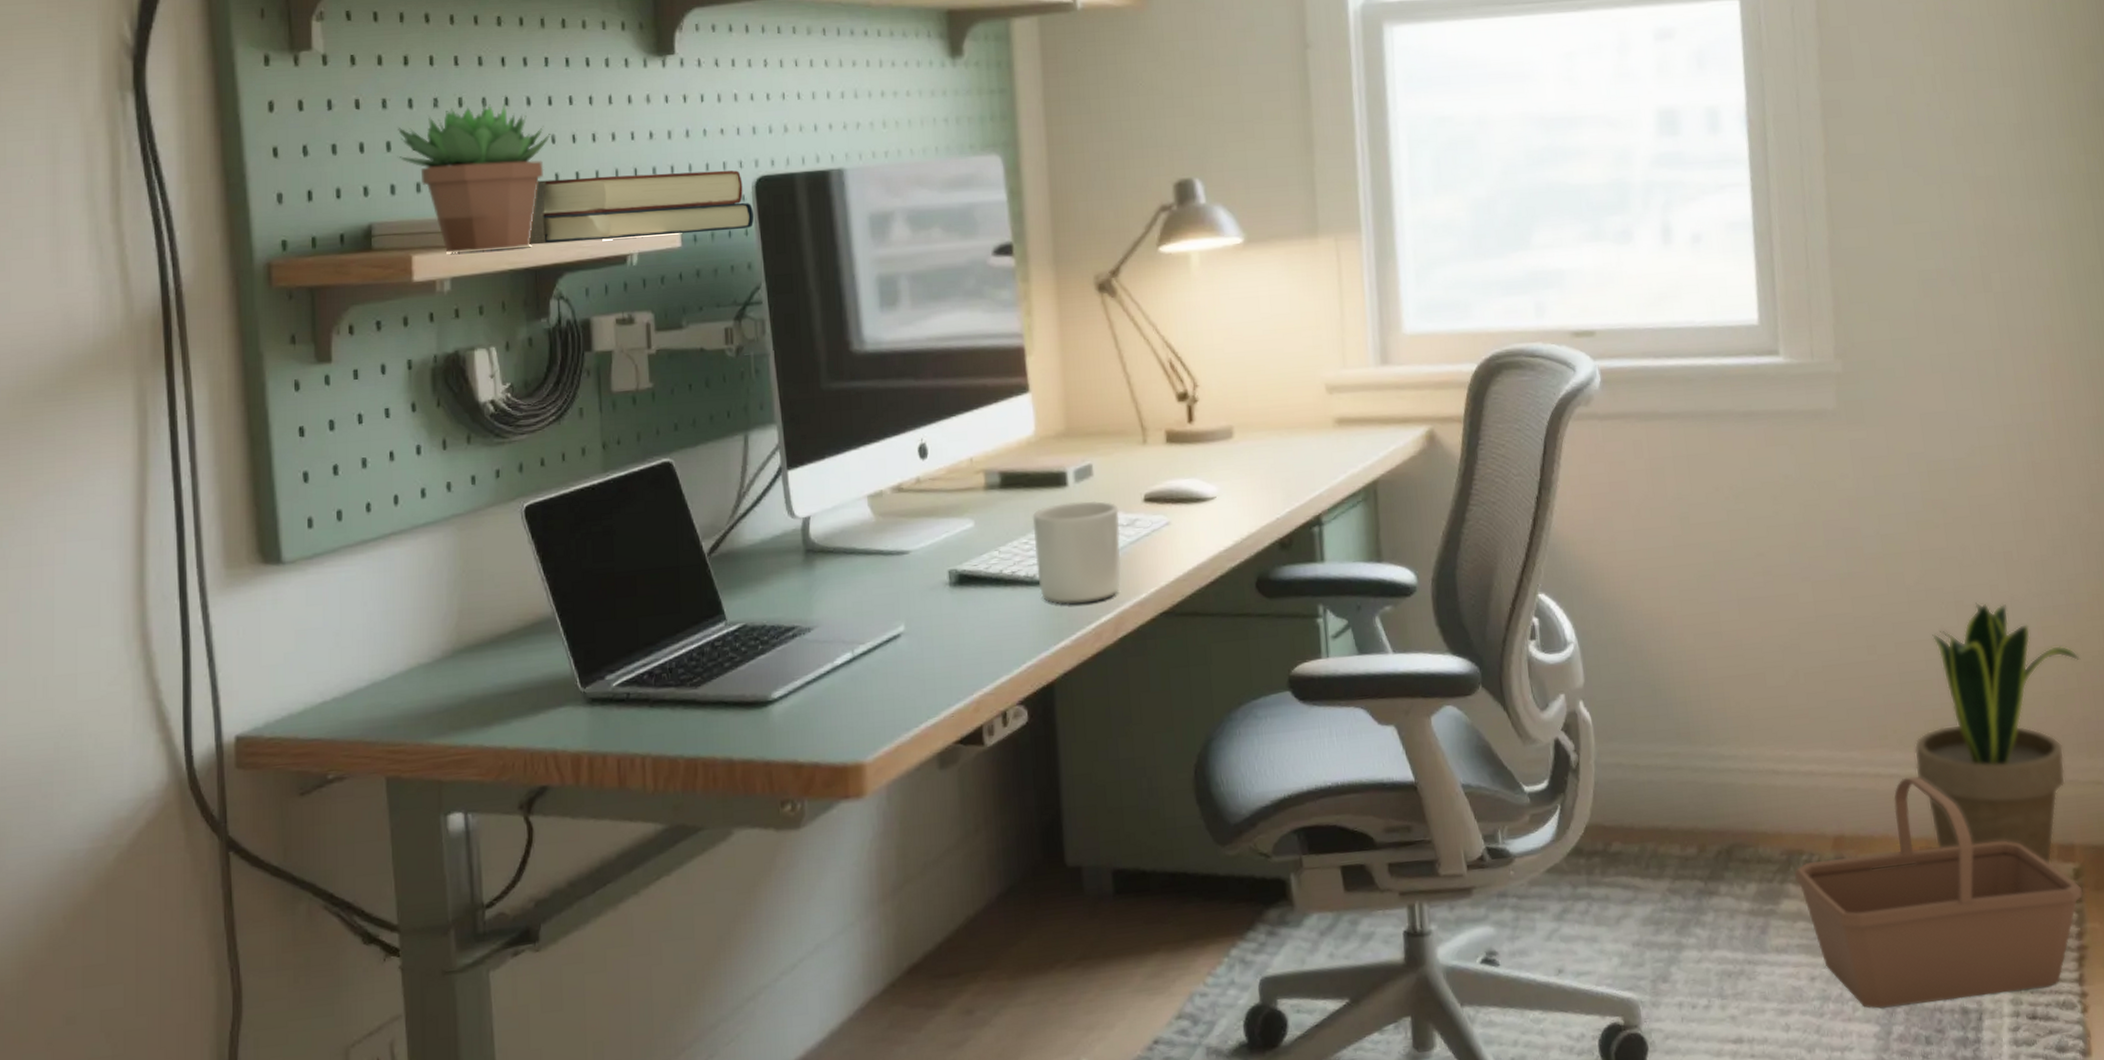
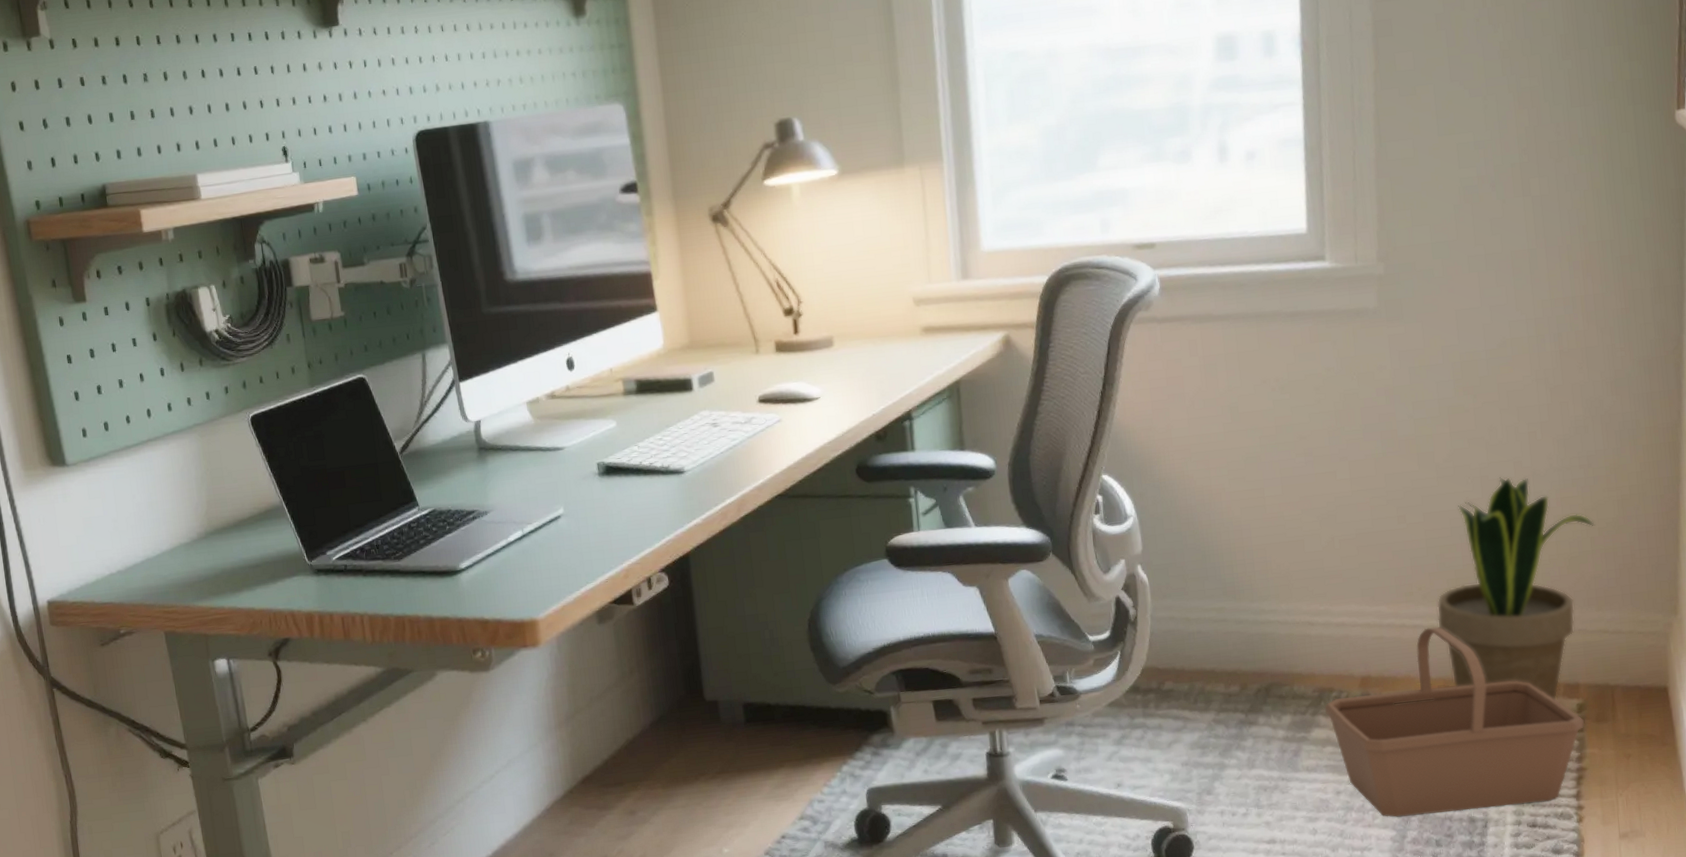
succulent plant: present [397,103,551,253] -> none [117,75,242,207]
books: present [528,170,755,245] -> none [232,126,417,198]
mug: present [1032,500,1121,604] -> none [664,402,741,490]

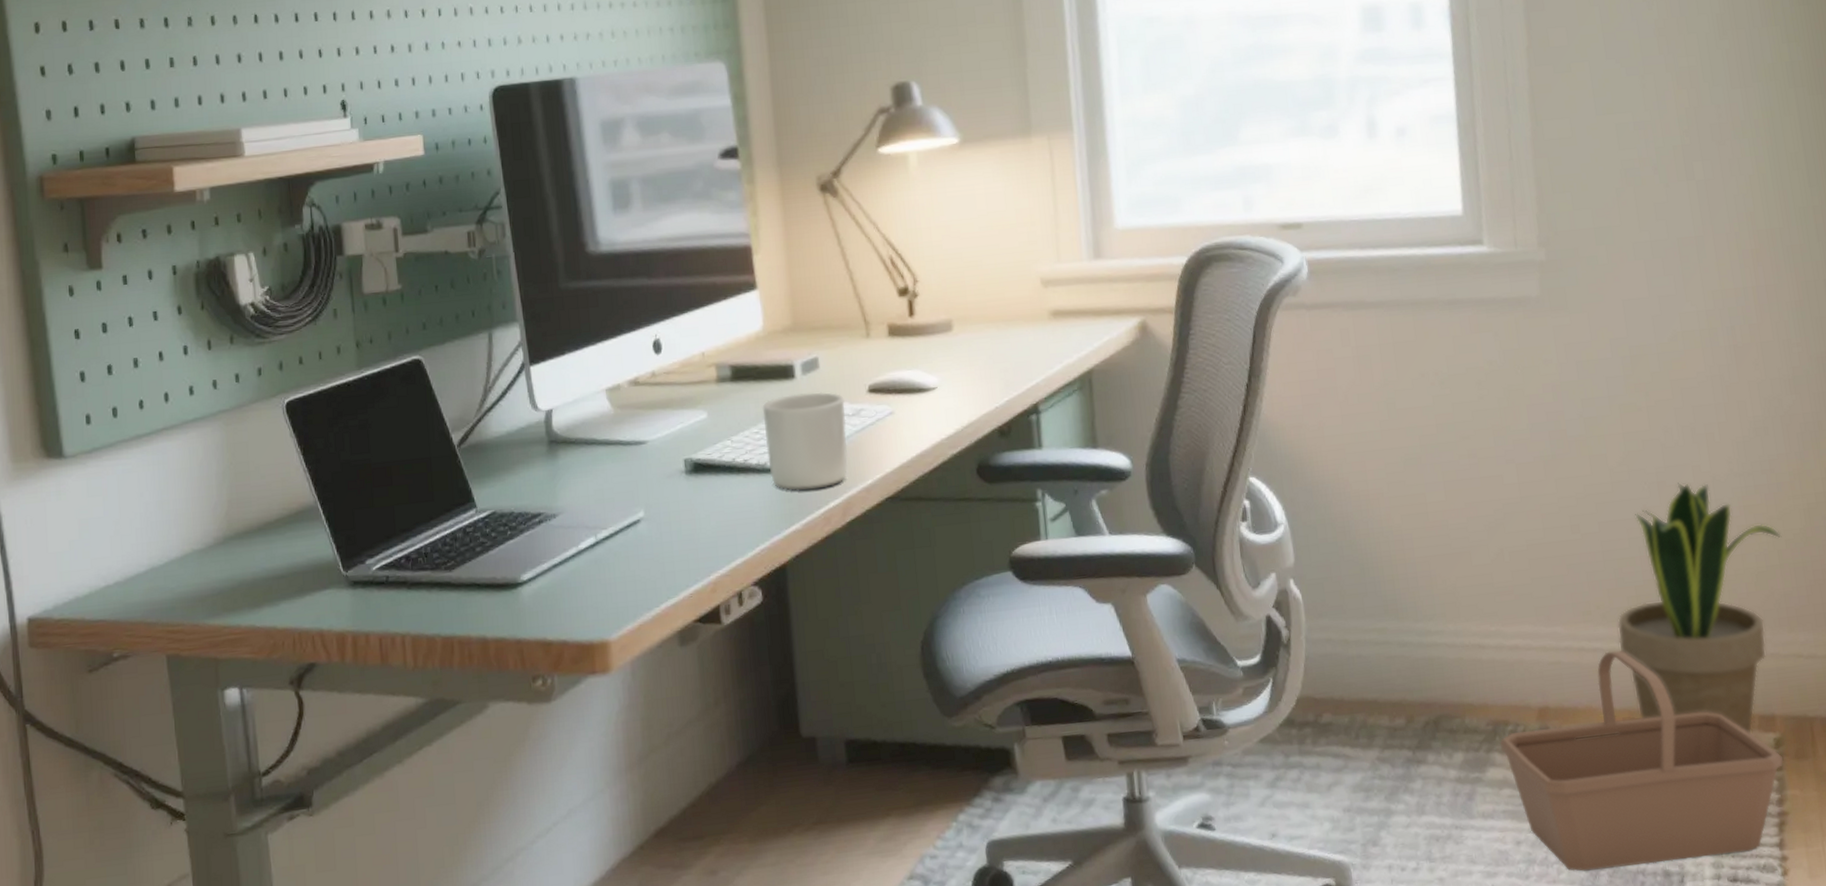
mug: none [664,402,741,490] -> present [762,392,848,491]

